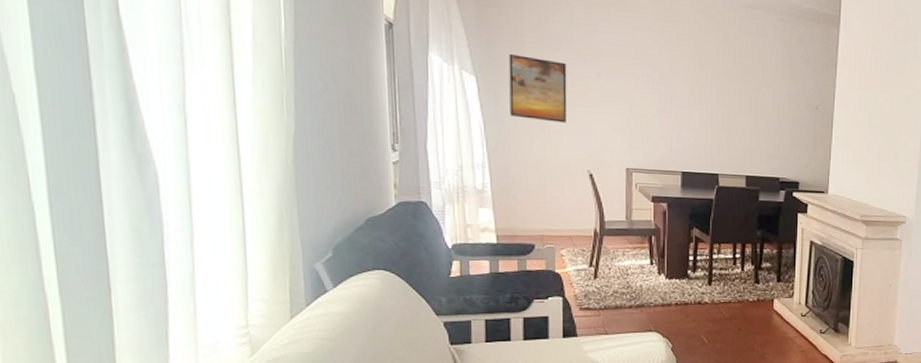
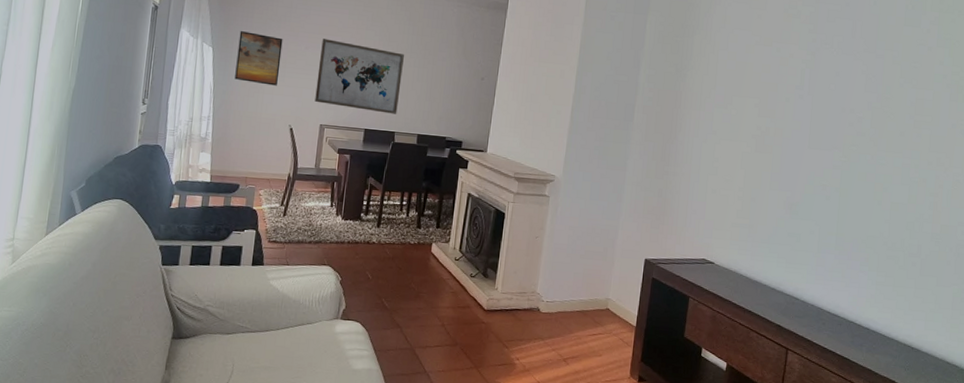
wall art: none [616,62,721,153] -> present [315,38,404,114]

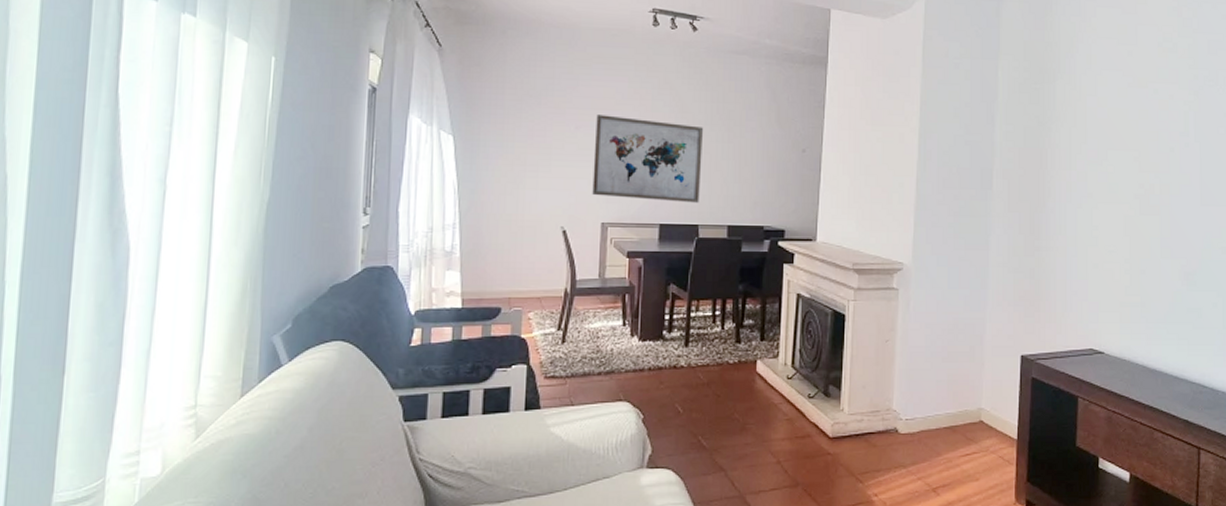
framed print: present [235,31,283,86] -> none [485,112,545,179]

